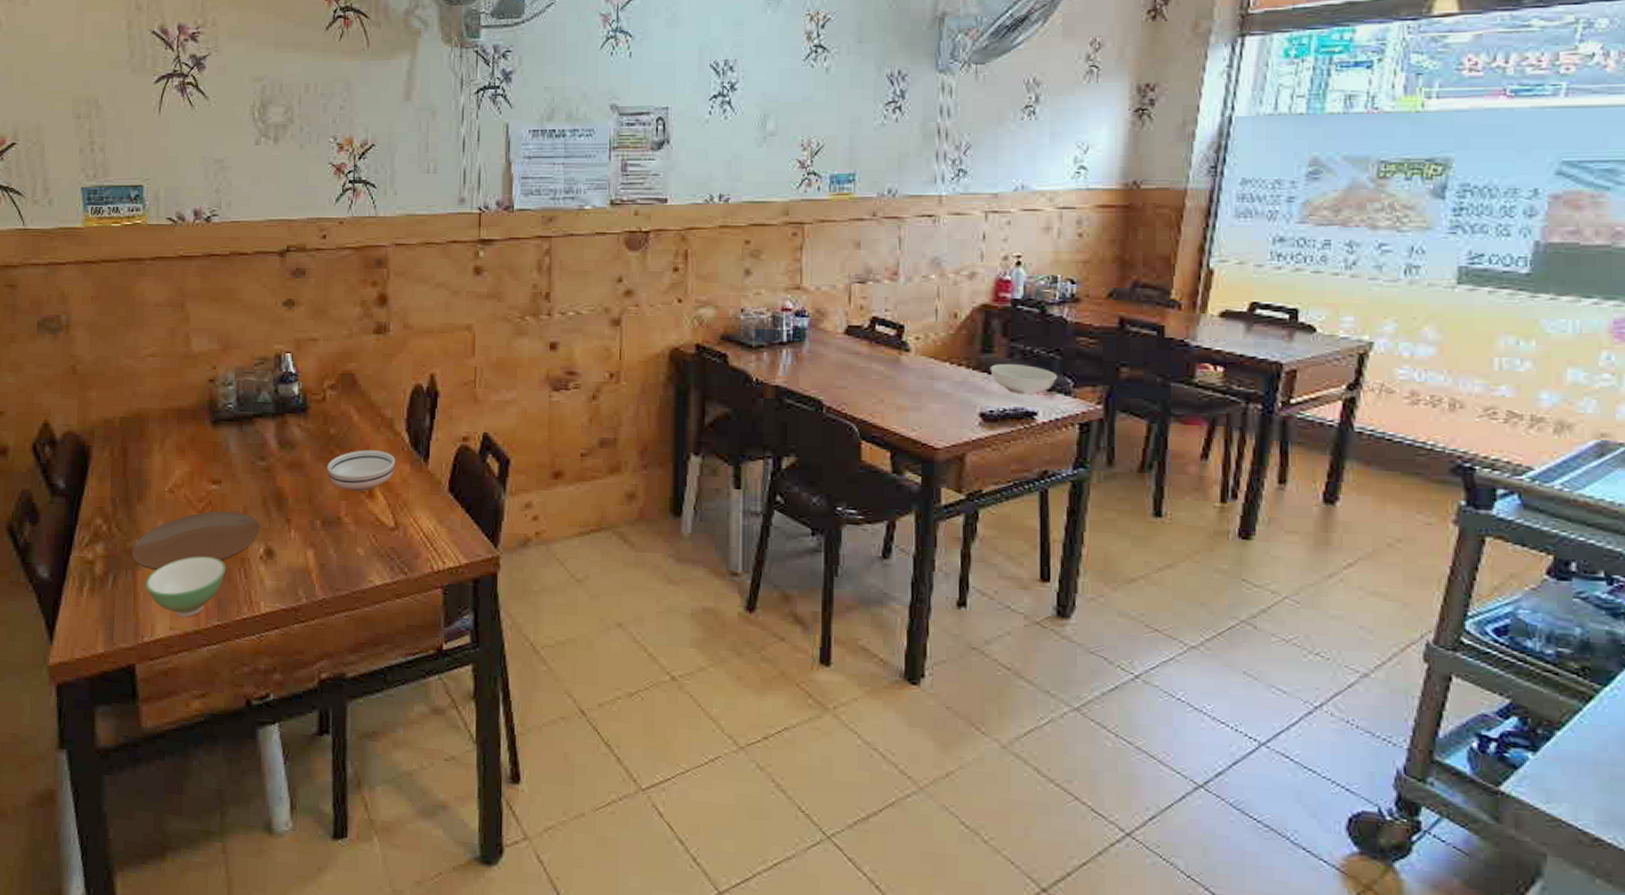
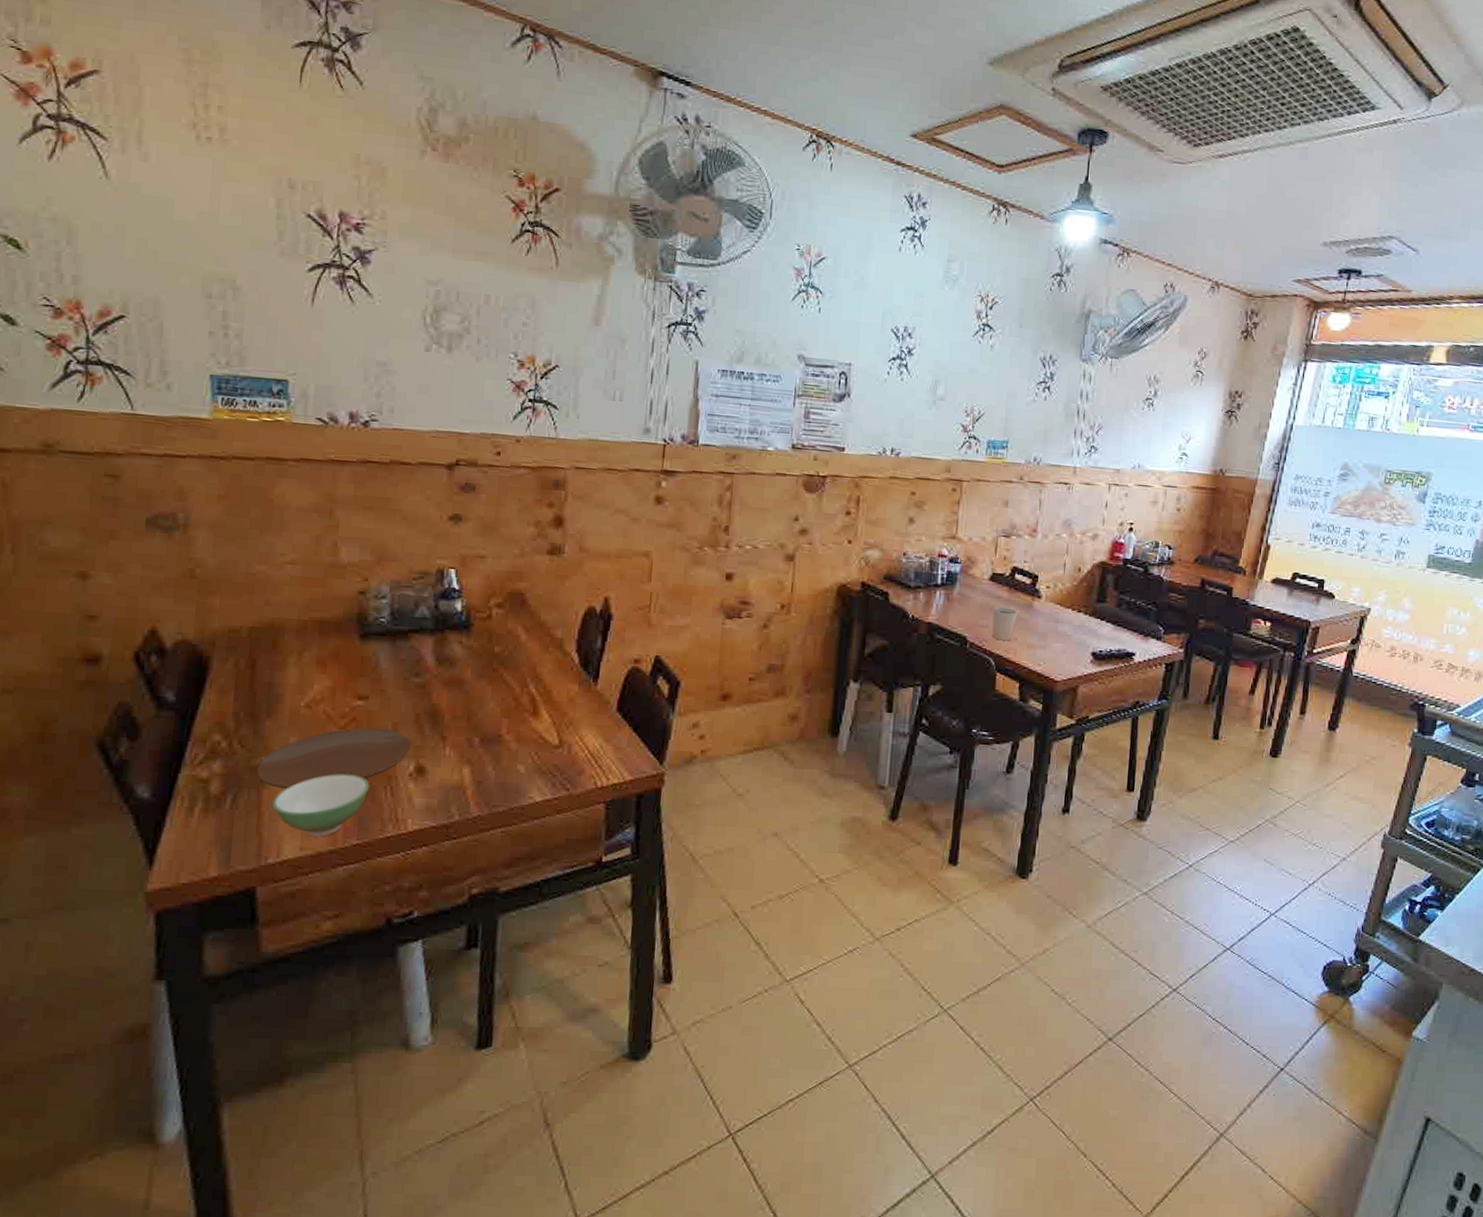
bowl: present [327,450,396,492] -> none [489,669,564,711]
cup: none [852,363,883,403] -> present [992,606,1018,641]
bowl: present [990,363,1058,395] -> none [1102,612,1153,639]

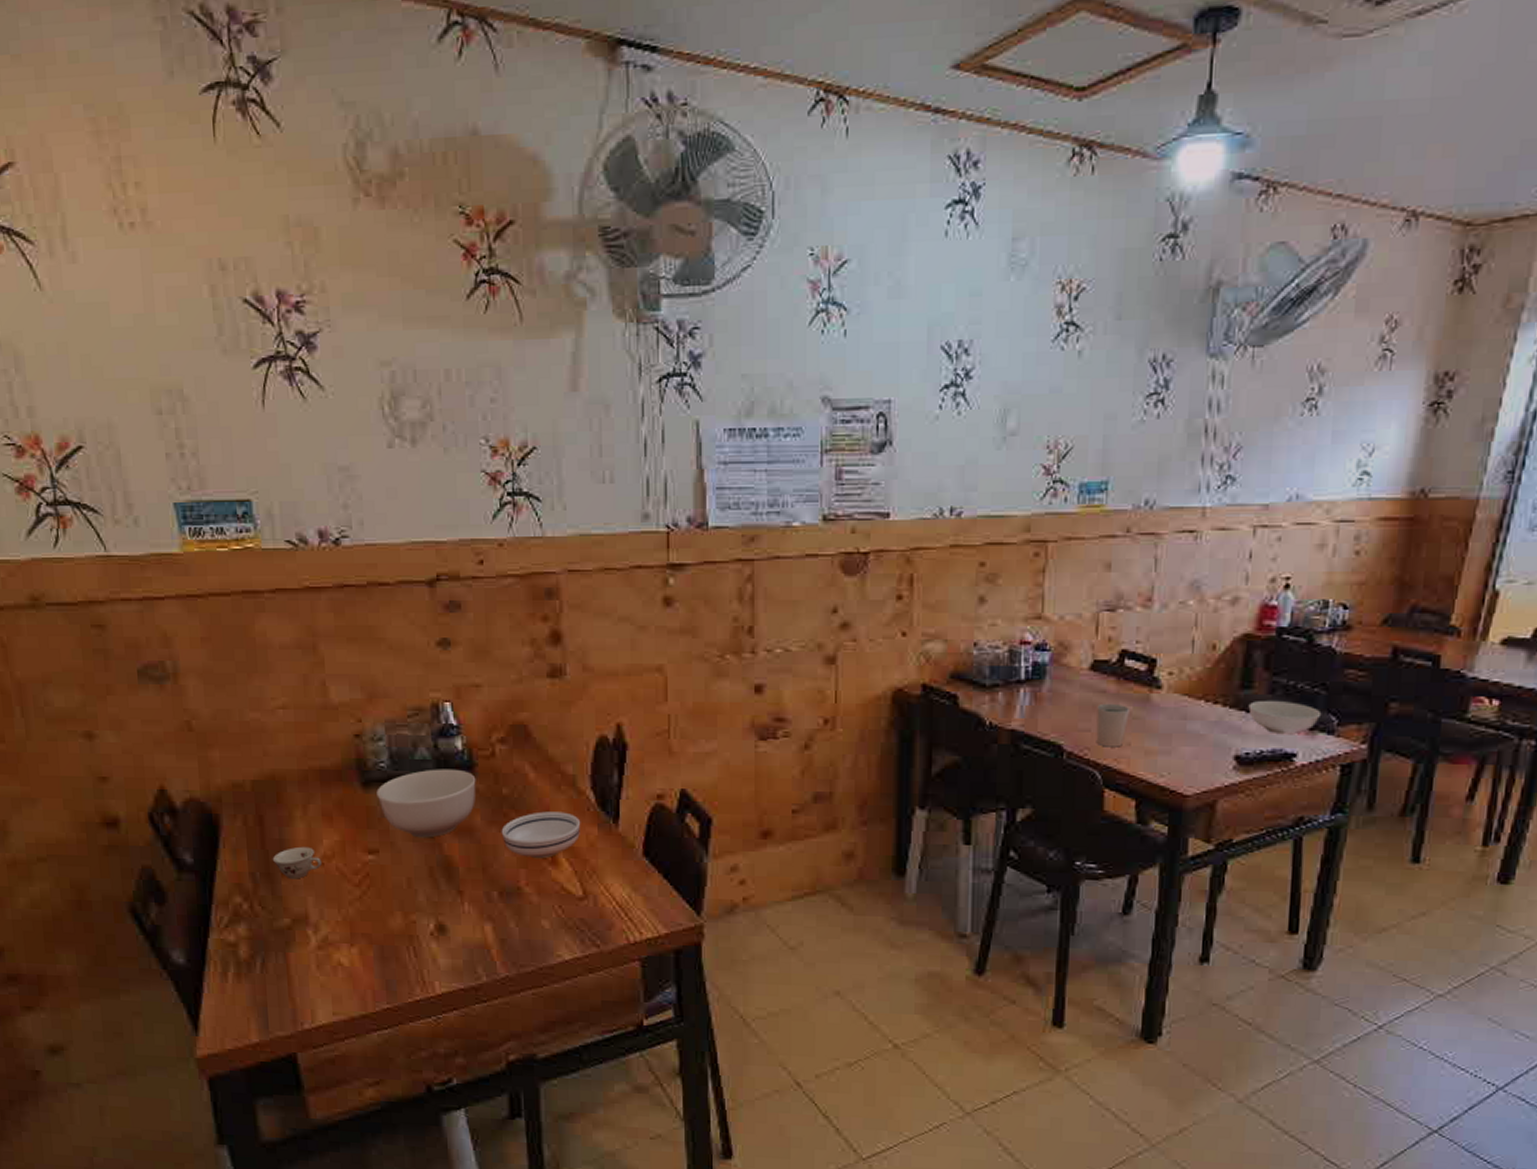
plate: present [257,727,411,789] -> none [280,883,428,952]
teacup: none [259,690,310,720] -> present [272,846,322,879]
bowl: present [272,773,370,837] -> none [300,934,392,1001]
bowl: none [373,626,471,688] -> present [376,769,476,838]
bowl: none [489,669,564,711] -> present [501,811,581,859]
bowl: none [1102,612,1153,639] -> present [1248,700,1322,735]

